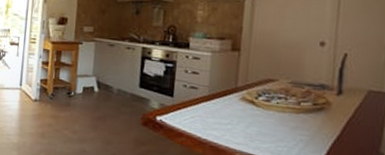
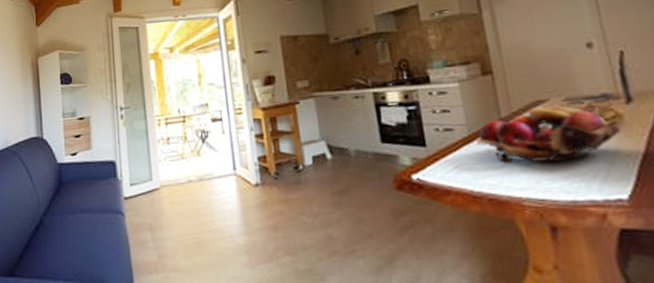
fruit basket: none [213,84,328,129] -> present [476,106,622,162]

